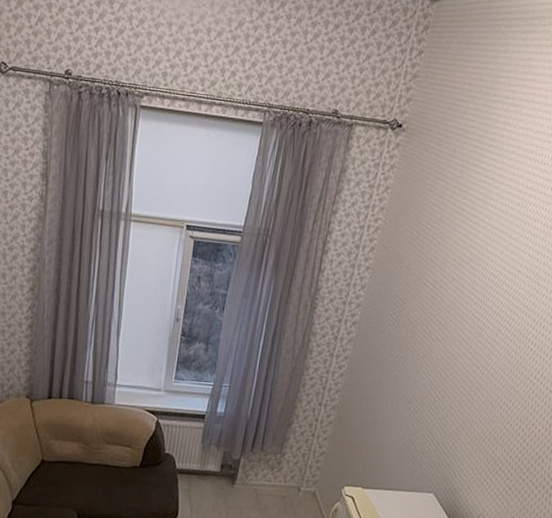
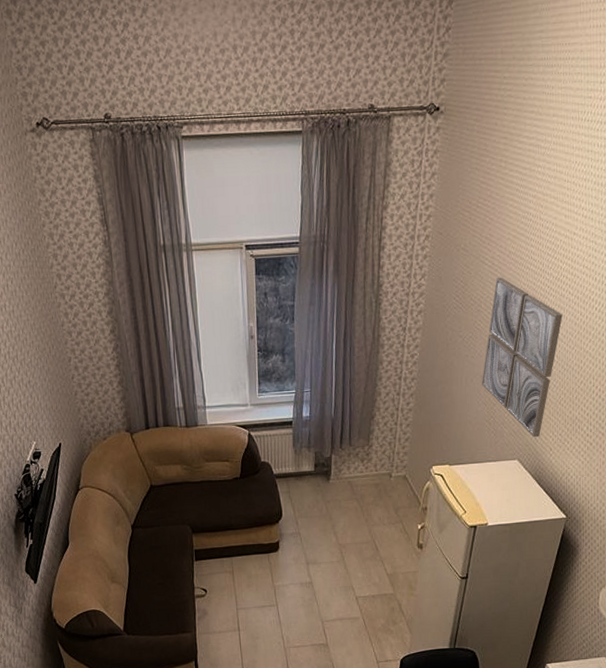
wall art: none [406,301,498,473] -> present [481,277,563,438]

